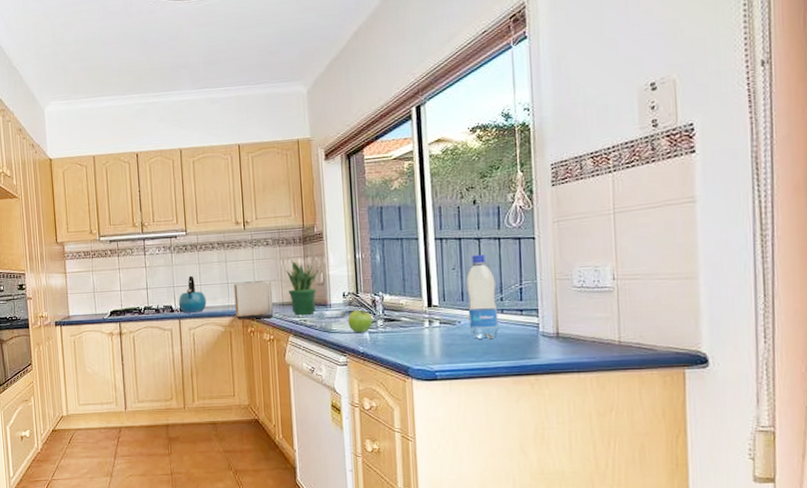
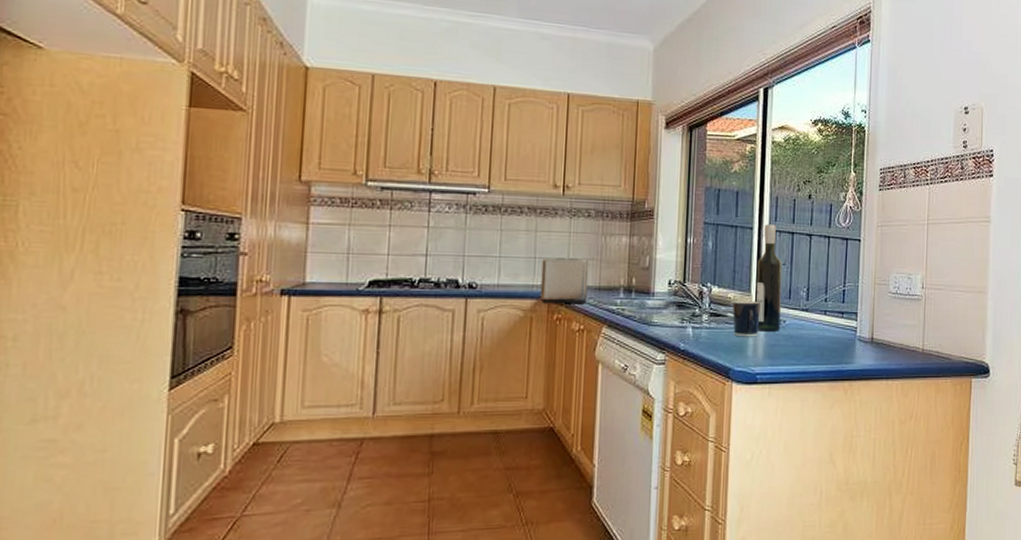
kettle: present [178,275,207,313] -> none [467,244,506,291]
planter: present [285,260,320,315] -> none [606,238,646,303]
fruit: present [348,309,373,333] -> none [670,301,698,328]
mug: none [404,305,434,339] -> present [732,300,761,337]
bottle: none [425,233,457,333] -> present [755,224,782,332]
bottle: present [466,255,499,340] -> none [793,252,822,342]

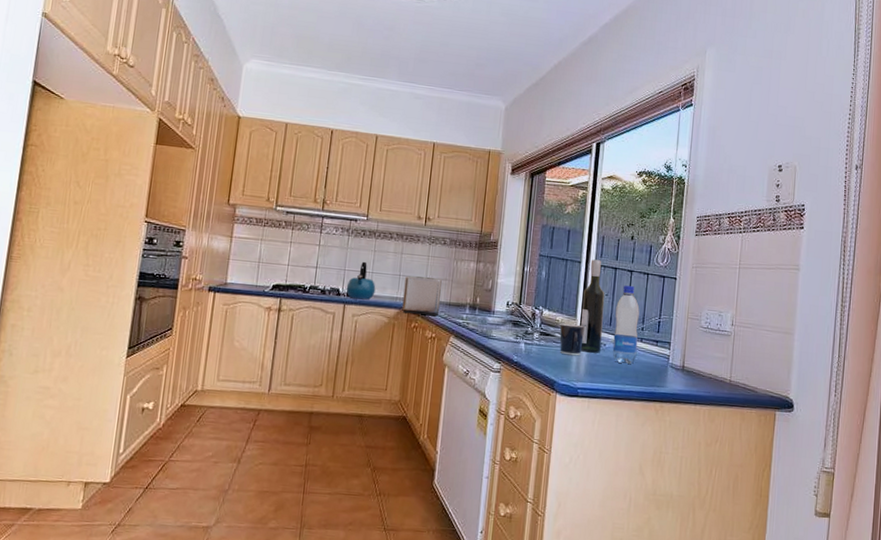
kettle: none [467,244,506,291] -> present [346,261,376,300]
bottle: none [793,252,822,342] -> present [612,285,640,365]

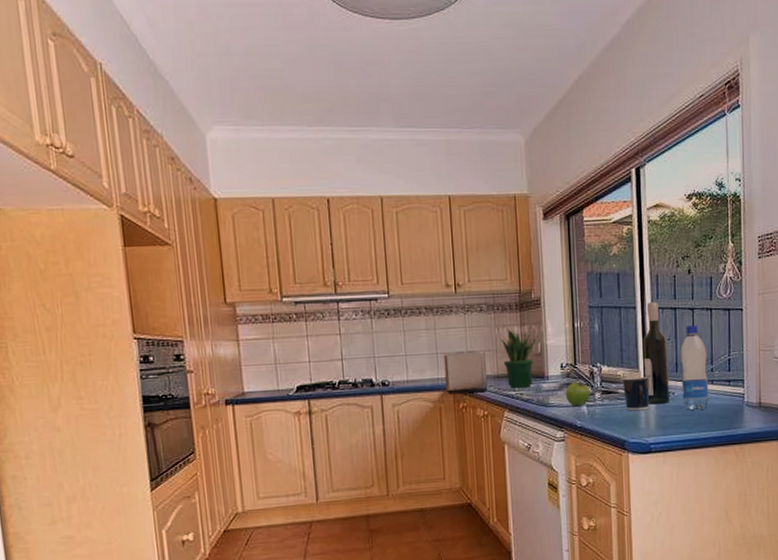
kettle: present [346,261,376,300] -> none [379,344,413,387]
planter: none [456,263,490,318] -> present [500,328,537,388]
fruit: none [507,319,530,343] -> present [565,381,591,407]

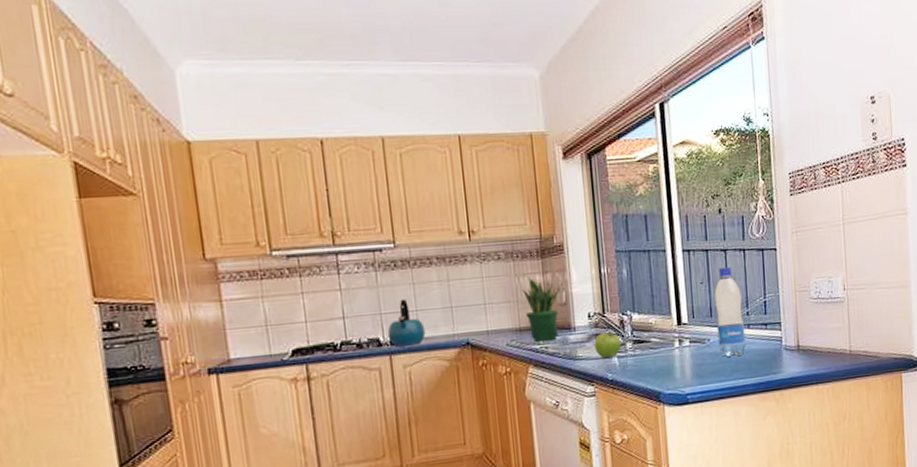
kettle: none [379,344,413,387] -> present [387,299,426,347]
toaster: present [444,350,488,395] -> none [459,302,510,352]
mug: present [622,376,650,411] -> none [654,323,684,361]
bottle: present [642,302,671,405] -> none [674,244,706,353]

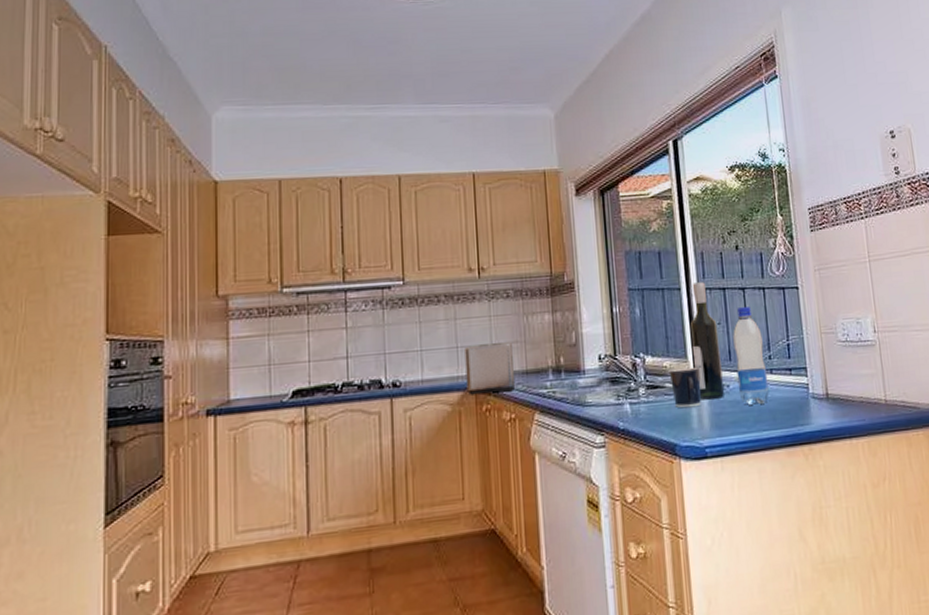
kettle: present [387,299,426,347] -> none [390,338,429,389]
toaster: none [459,302,510,352] -> present [465,342,516,395]
planter: present [521,277,562,342] -> none [530,316,571,385]
fruit: present [594,331,622,359] -> none [605,375,634,406]
mug: none [654,323,684,361] -> present [668,367,702,409]
bottle: none [674,244,706,353] -> present [689,282,726,400]

